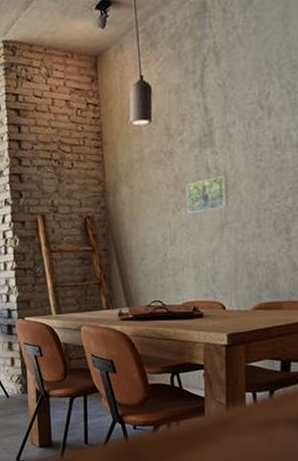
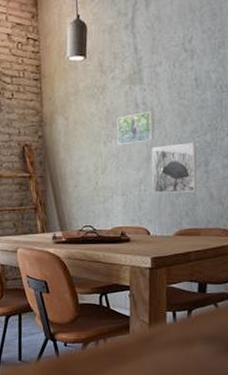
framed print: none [226,208,278,264] -> present [151,142,198,193]

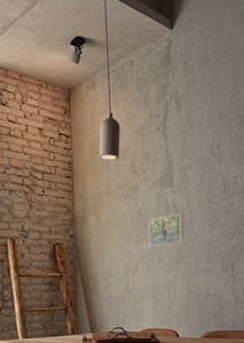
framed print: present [151,142,198,193] -> none [181,246,224,296]

